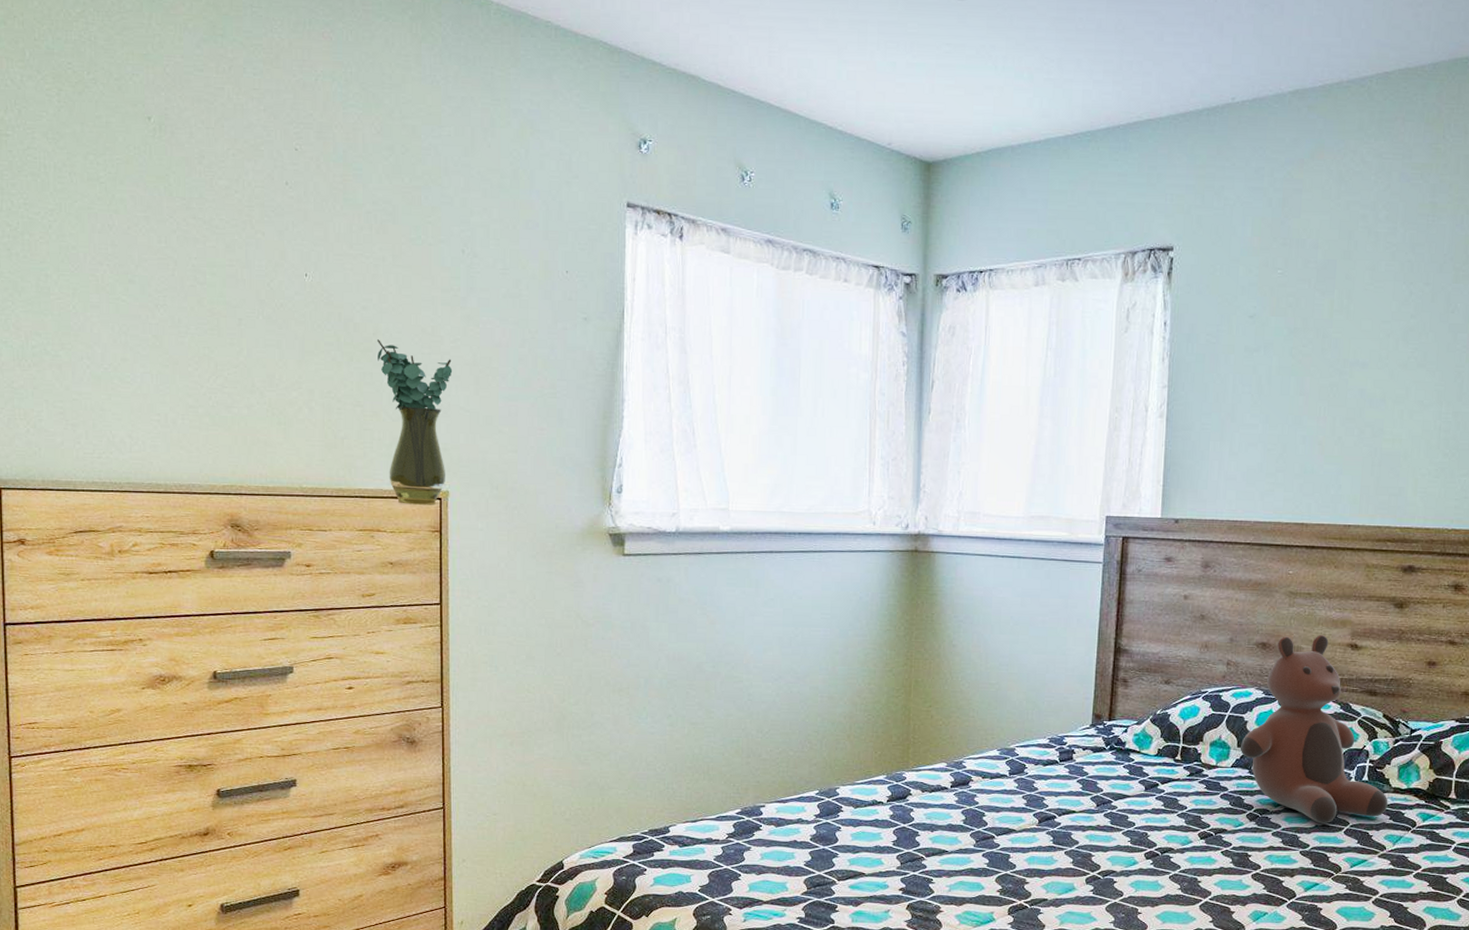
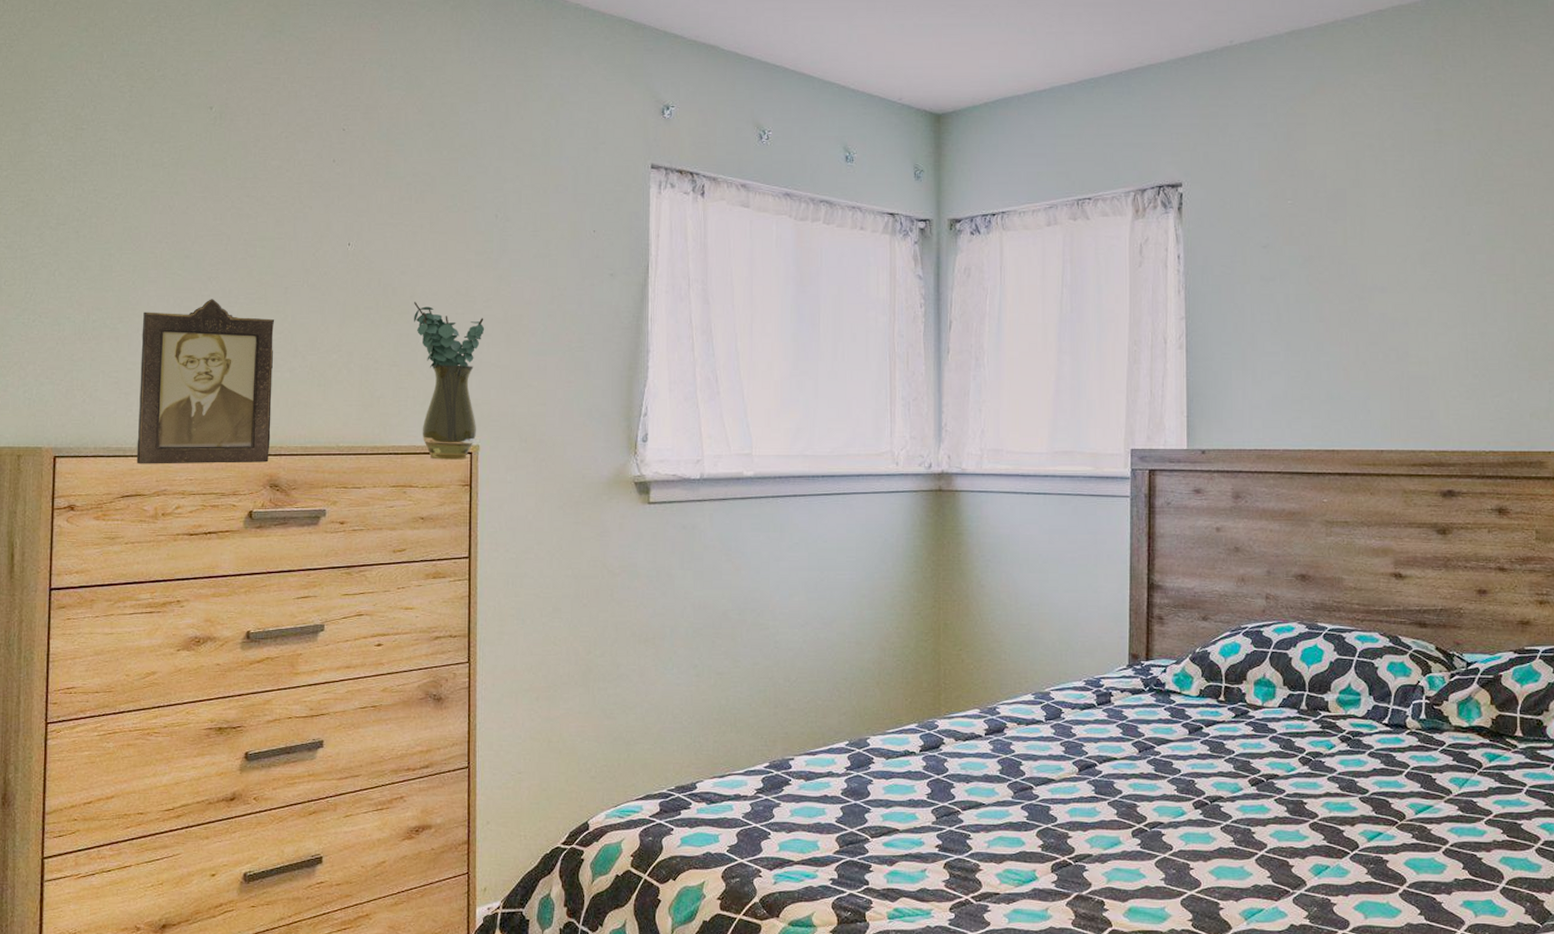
photo frame: none [86,328,230,502] -> present [136,299,275,464]
teddy bear: present [1241,634,1388,823] -> none [1287,564,1450,766]

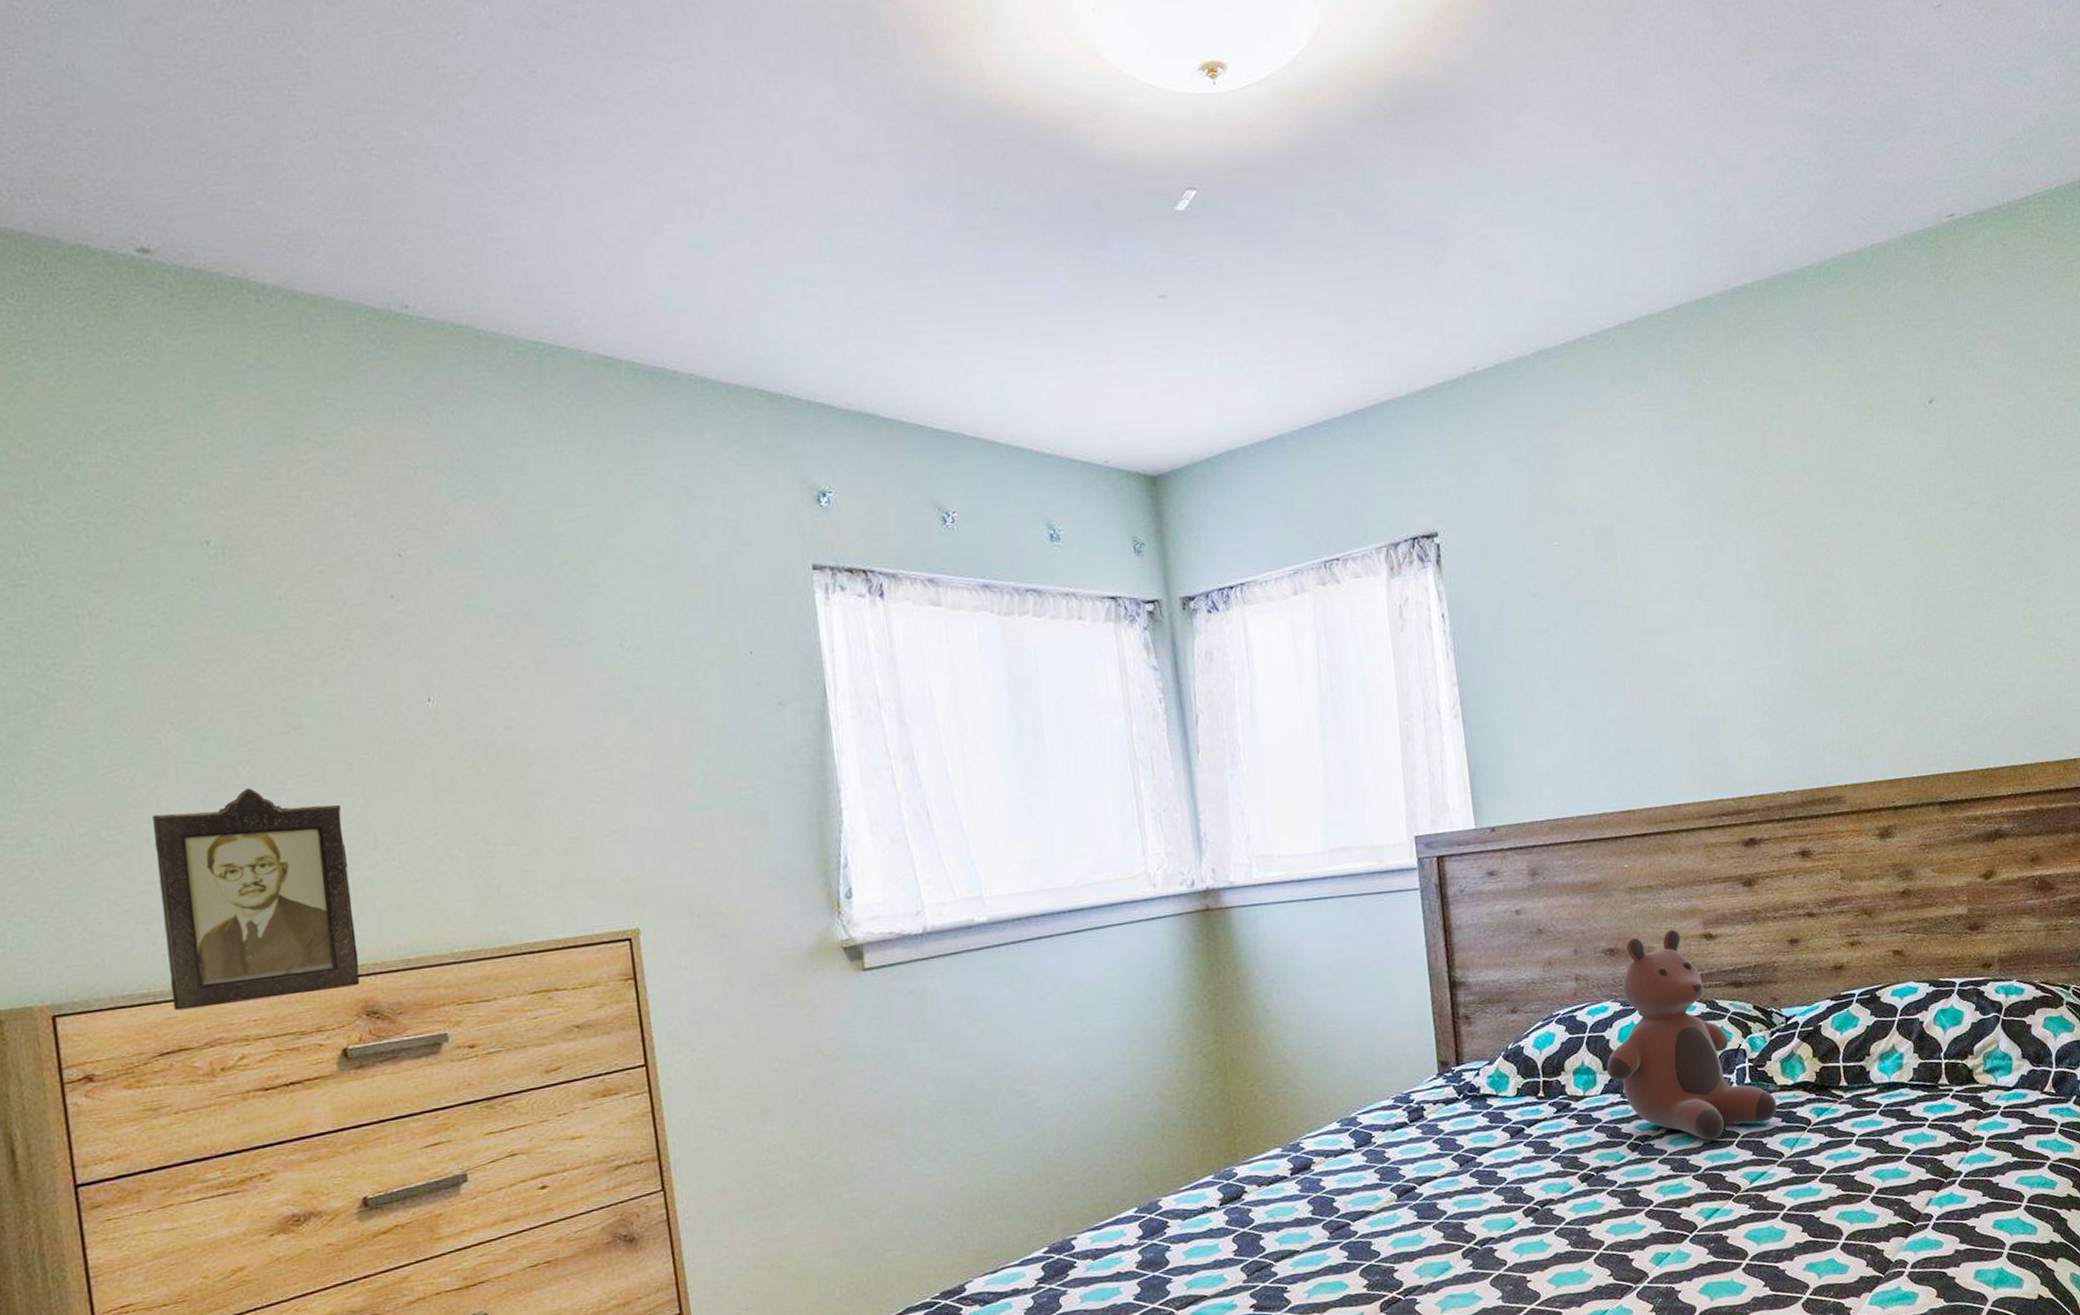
vase: present [414,302,485,460] -> none [528,762,634,954]
teddy bear: none [1287,564,1450,766] -> present [1607,928,1778,1140]

